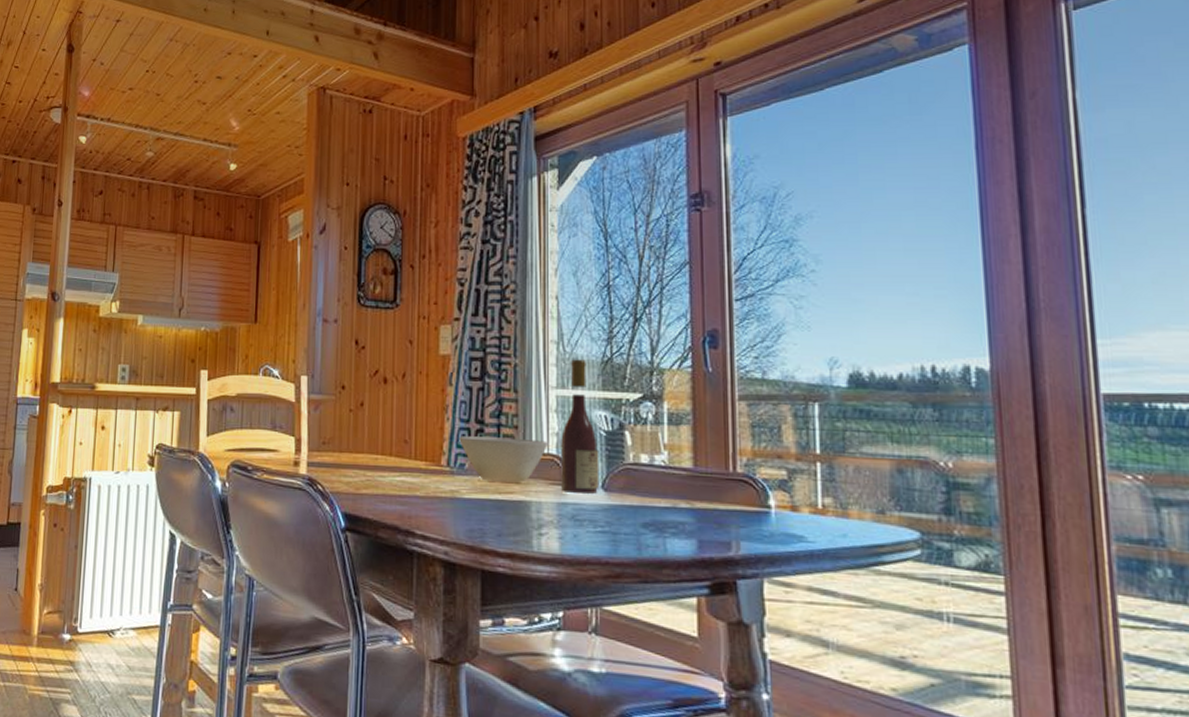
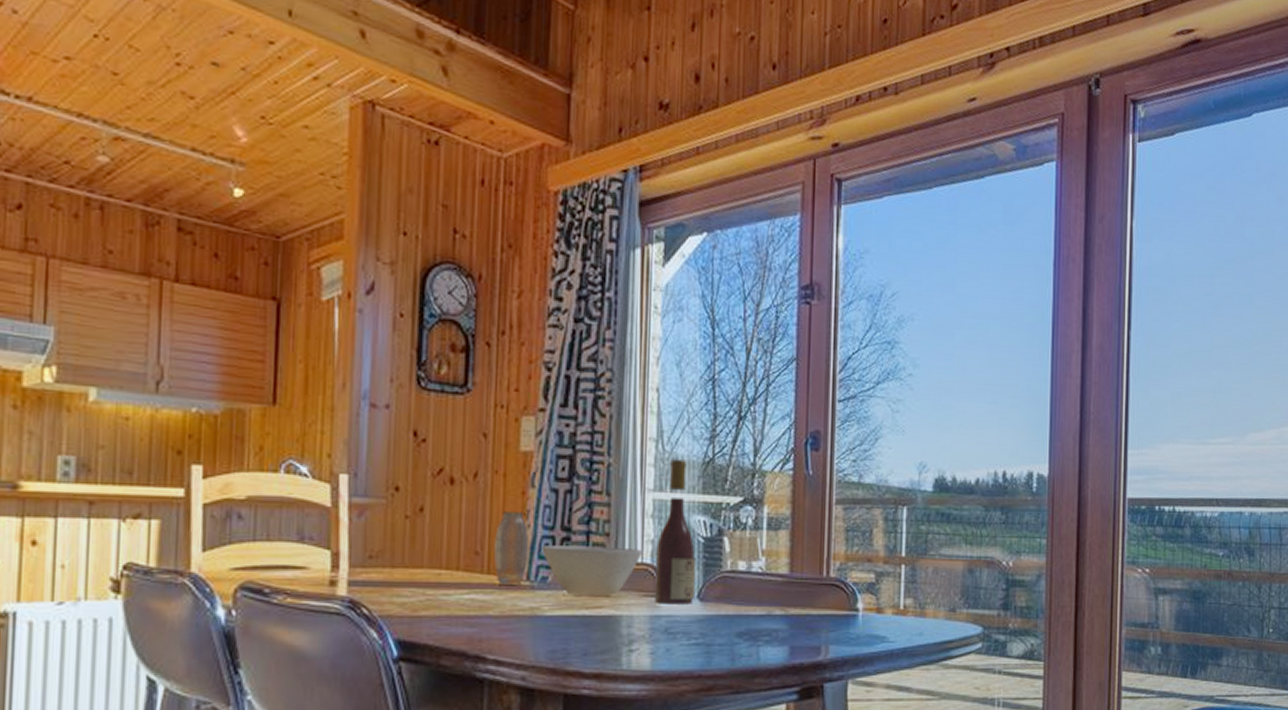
vase: none [420,406,449,470] -> present [494,511,530,585]

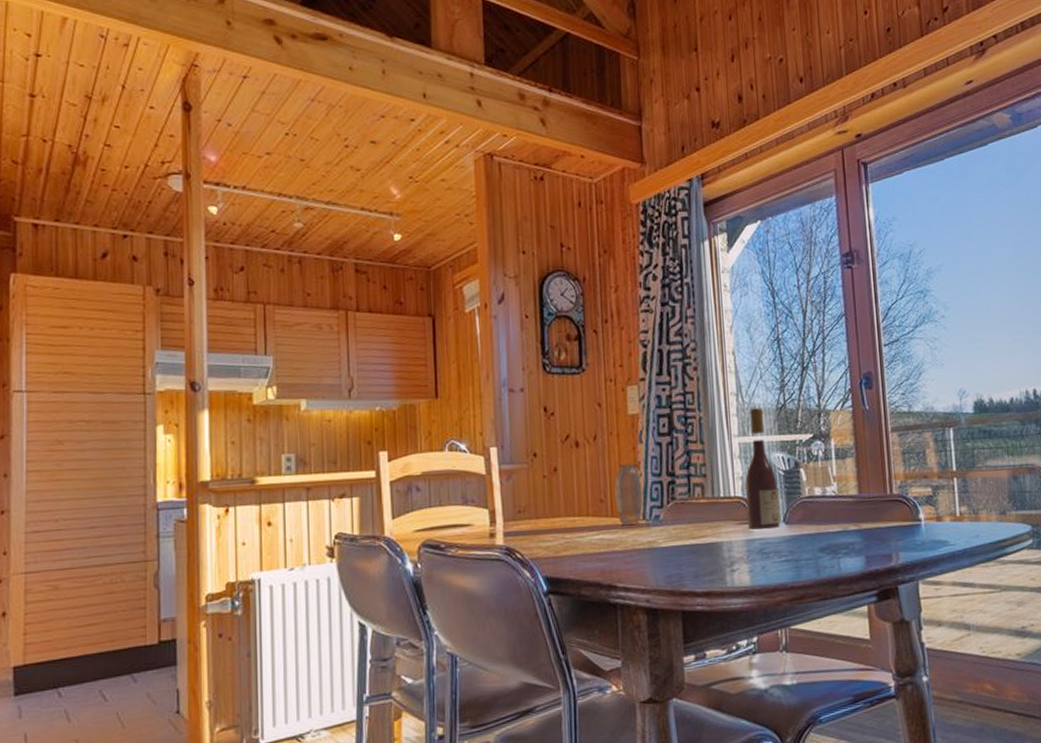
bowl: present [541,545,642,597] -> none [652,485,734,529]

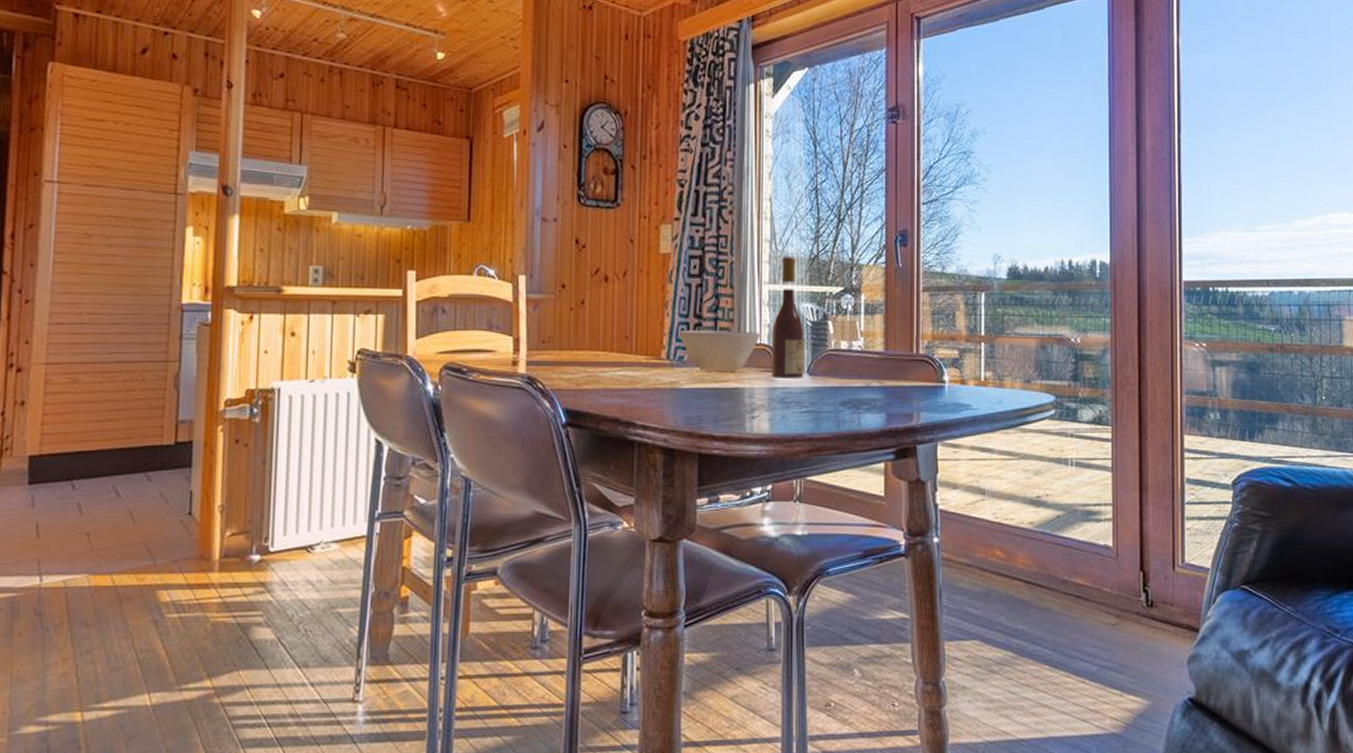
vase: present [615,464,643,525] -> none [641,303,669,363]
bowl: none [652,485,734,529] -> present [678,330,760,373]

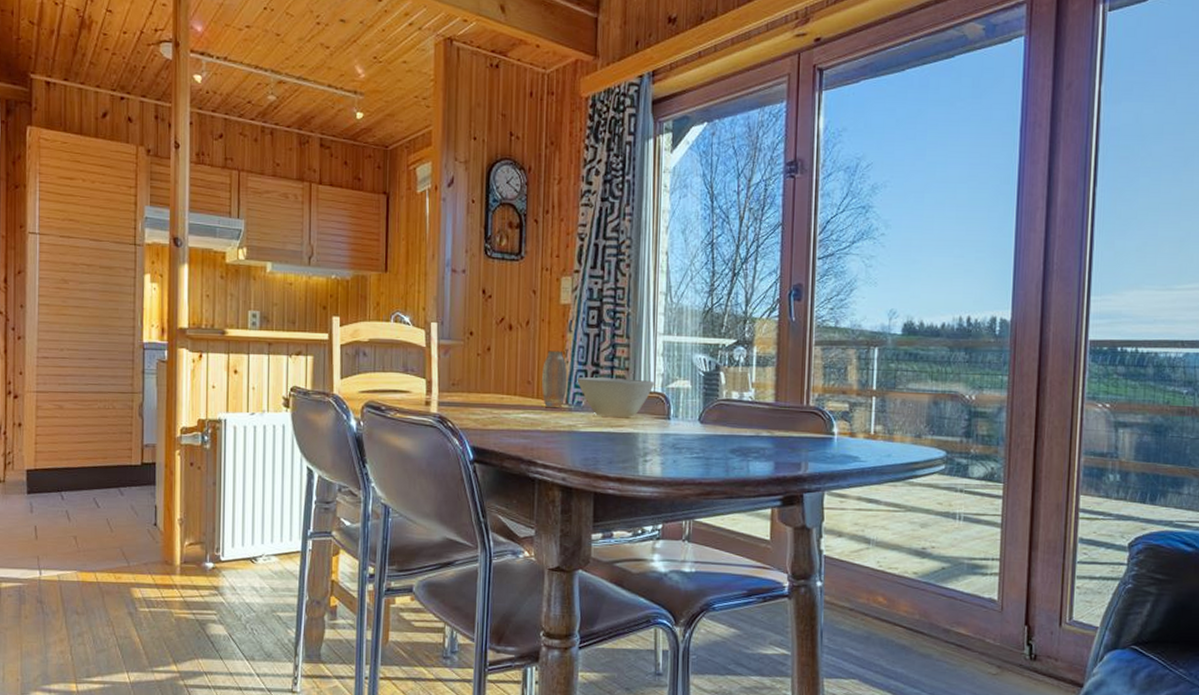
vase: none [641,303,669,363] -> present [542,350,568,407]
wine bottle: present [772,257,806,379] -> none [664,309,698,427]

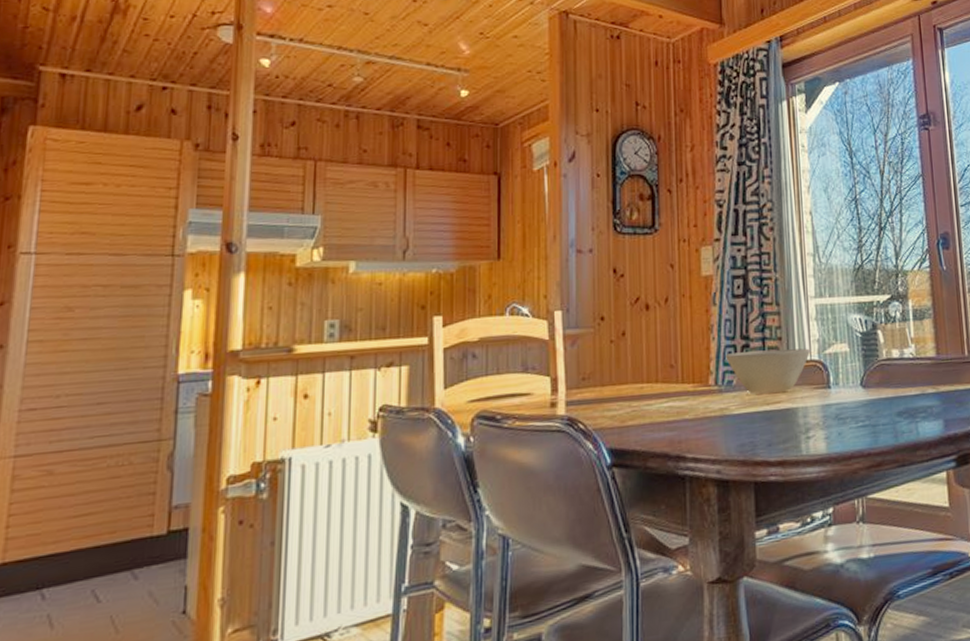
vase: present [542,350,568,407] -> none [686,327,716,391]

